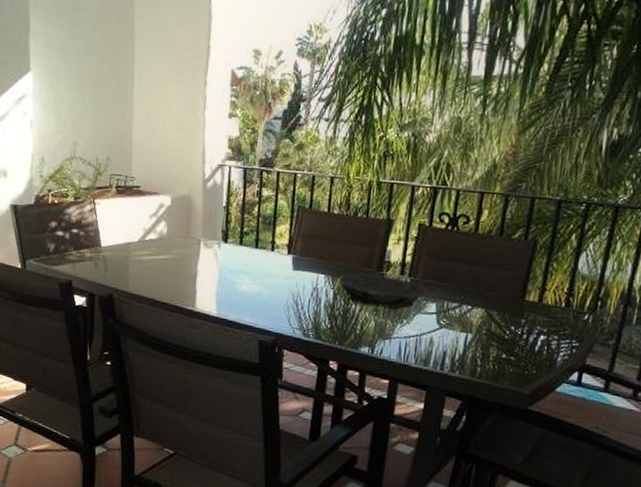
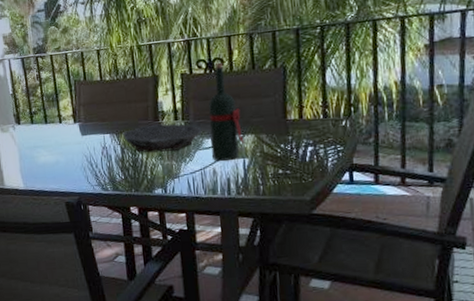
wine bottle: none [433,220,476,332] -> present [208,62,246,161]

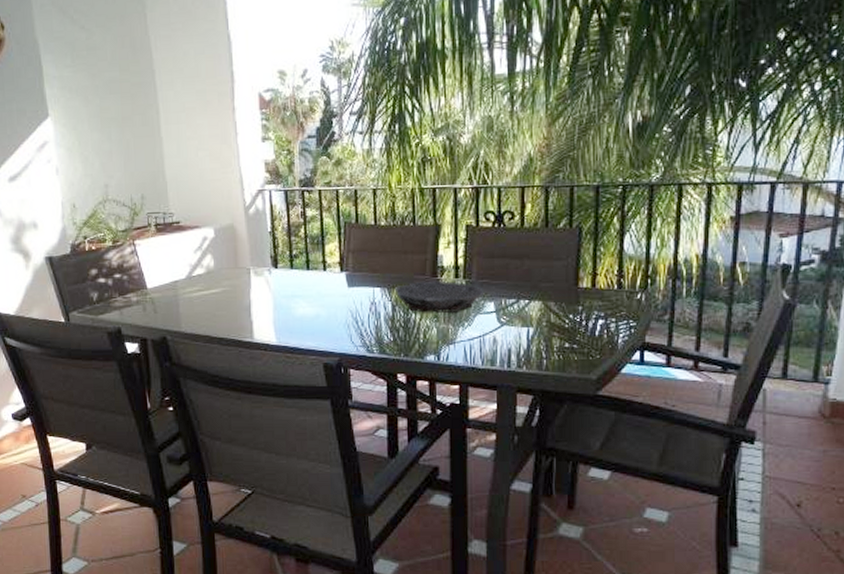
wine bottle: present [208,62,246,161] -> none [493,216,532,328]

